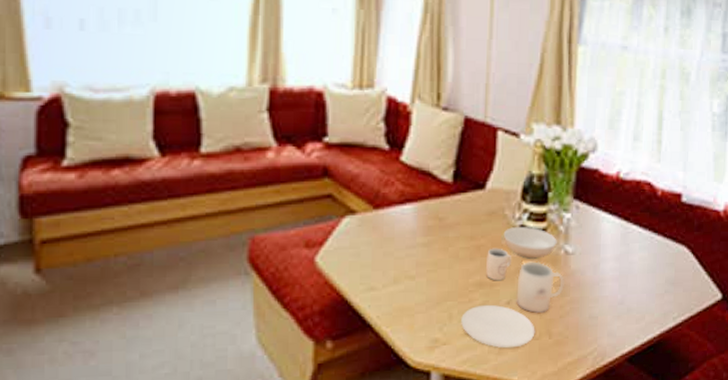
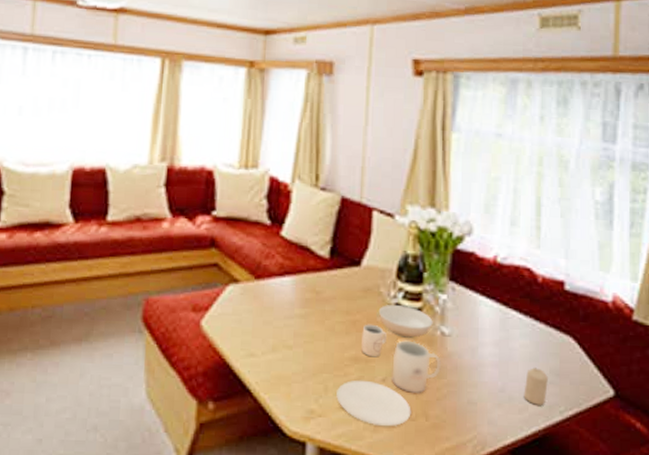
candle: none [641,278,664,314] -> present [524,367,548,405]

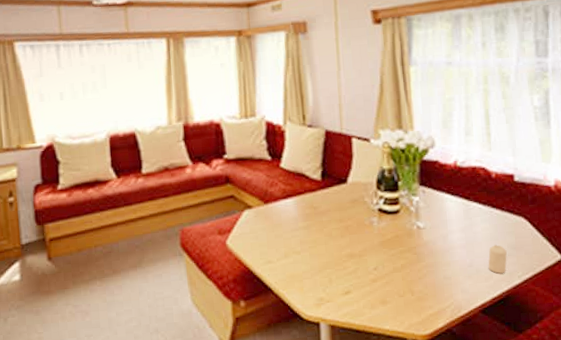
plate: present [336,380,411,427] -> none [339,270,400,304]
mug: present [360,324,388,358] -> none [353,227,375,253]
bowl: present [378,305,433,338] -> none [365,209,410,234]
mug: present [392,340,442,394] -> none [380,236,421,277]

